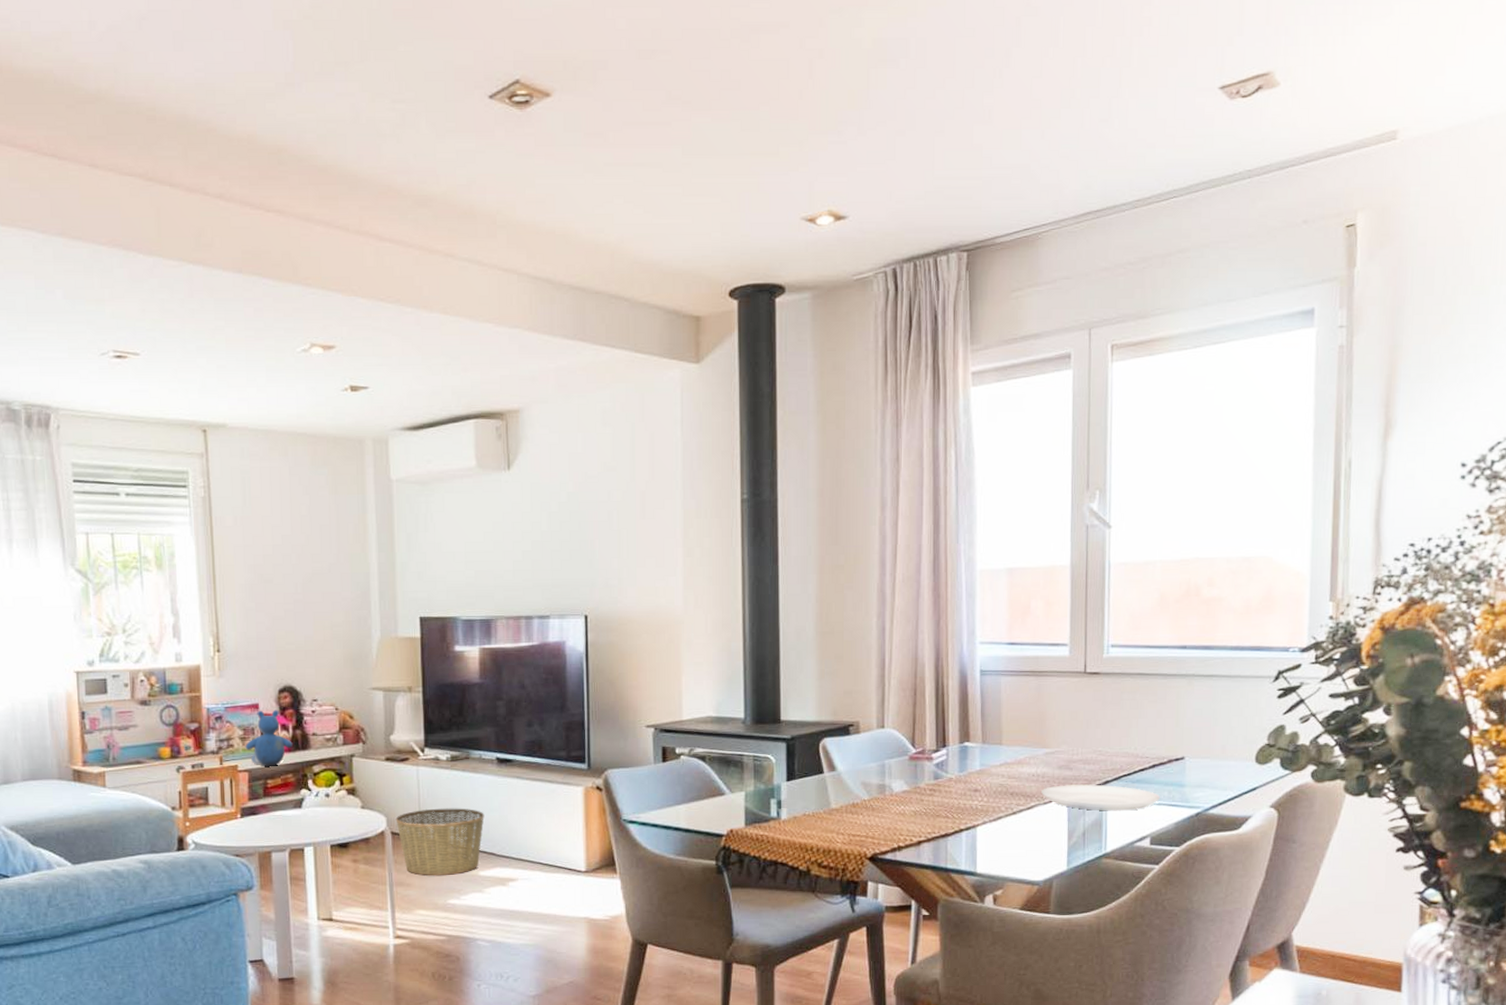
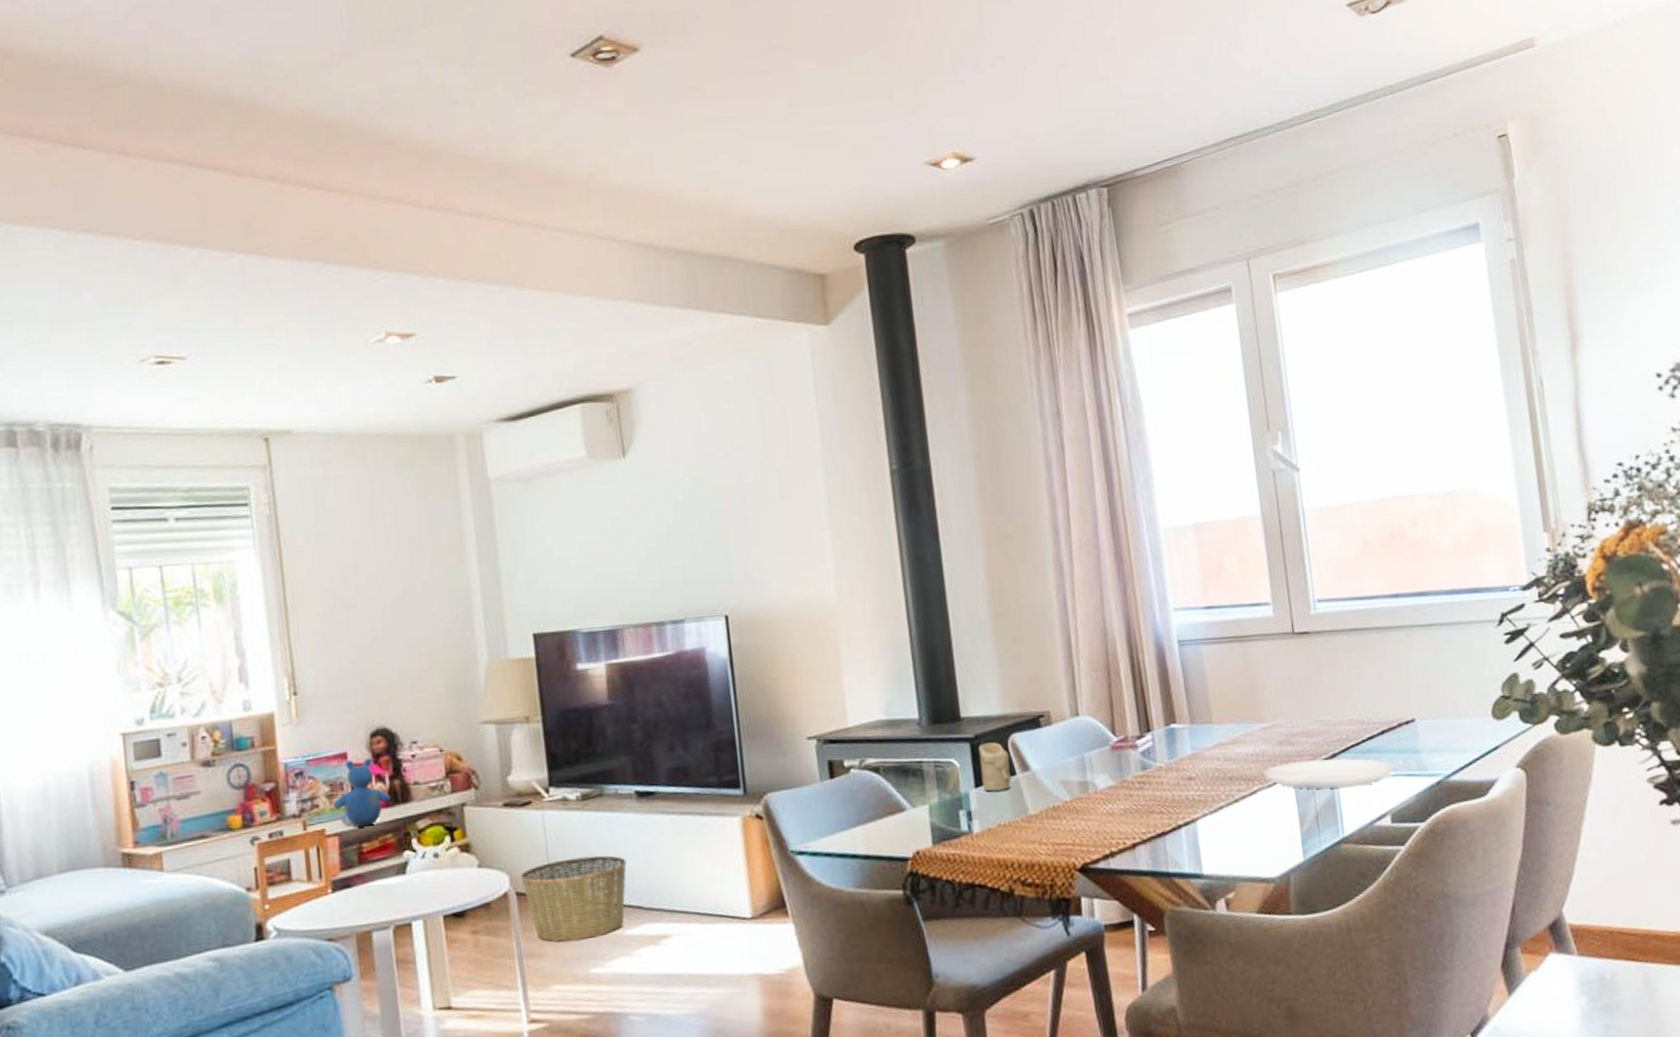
candle: none [793,744,820,786] -> present [978,742,1012,792]

